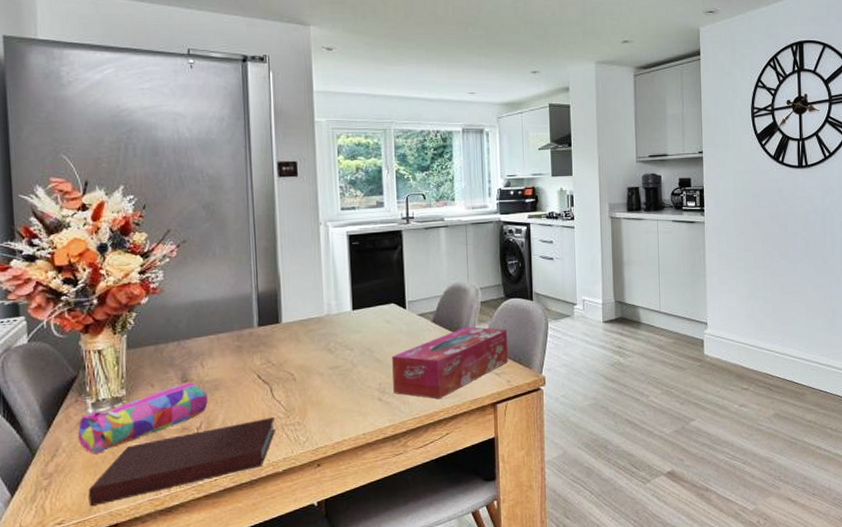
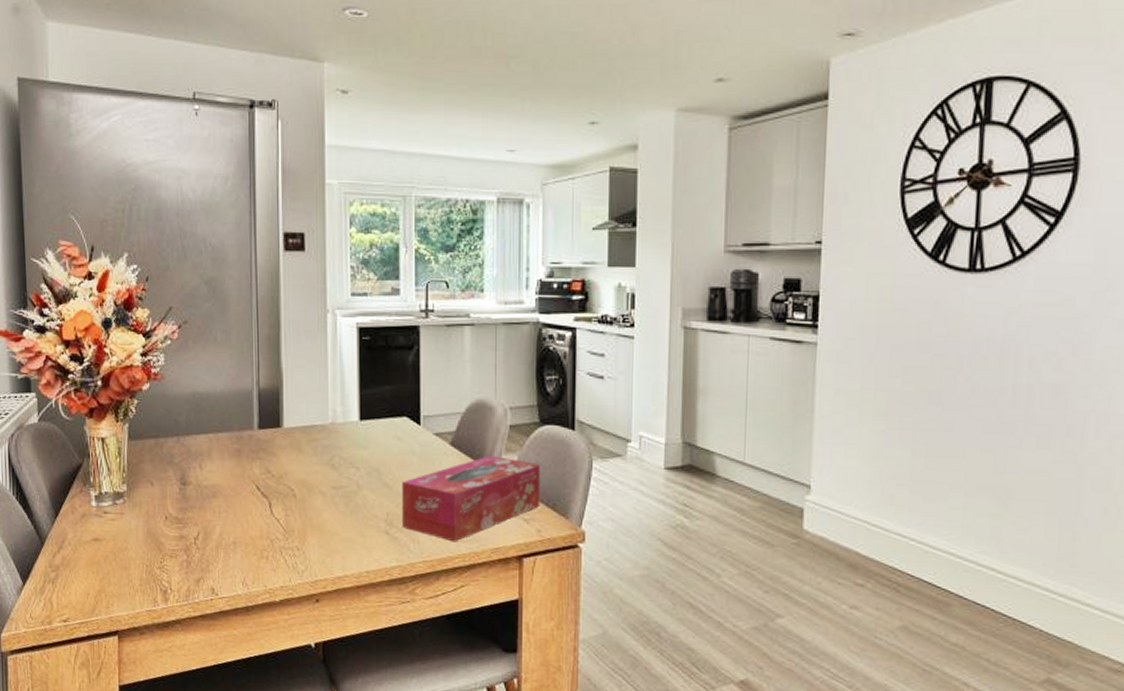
pencil case: present [77,381,208,454] -> none [81,484,205,552]
notebook: present [88,417,276,506] -> none [91,537,274,608]

